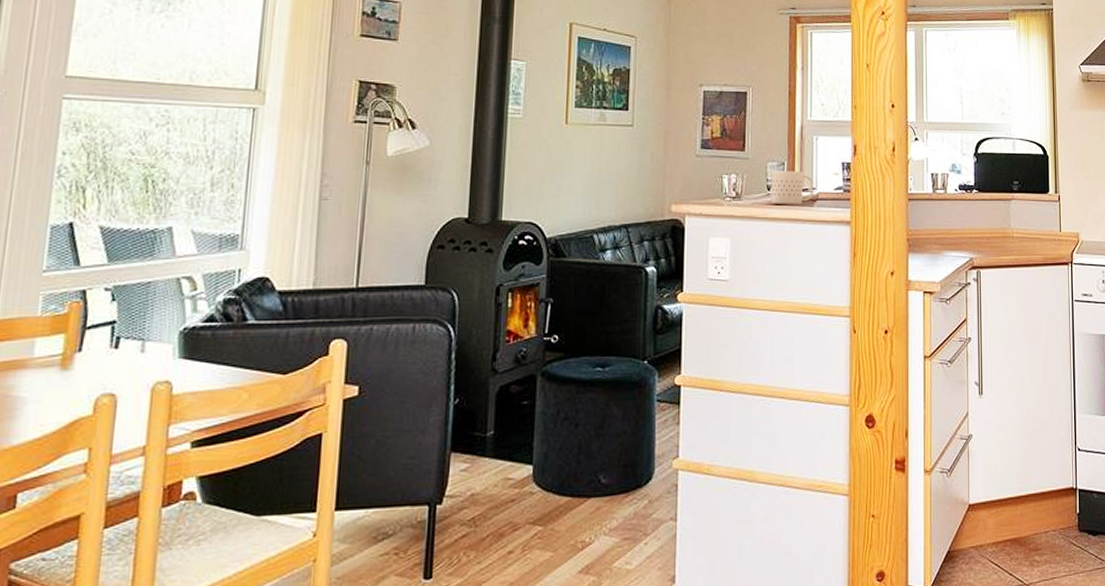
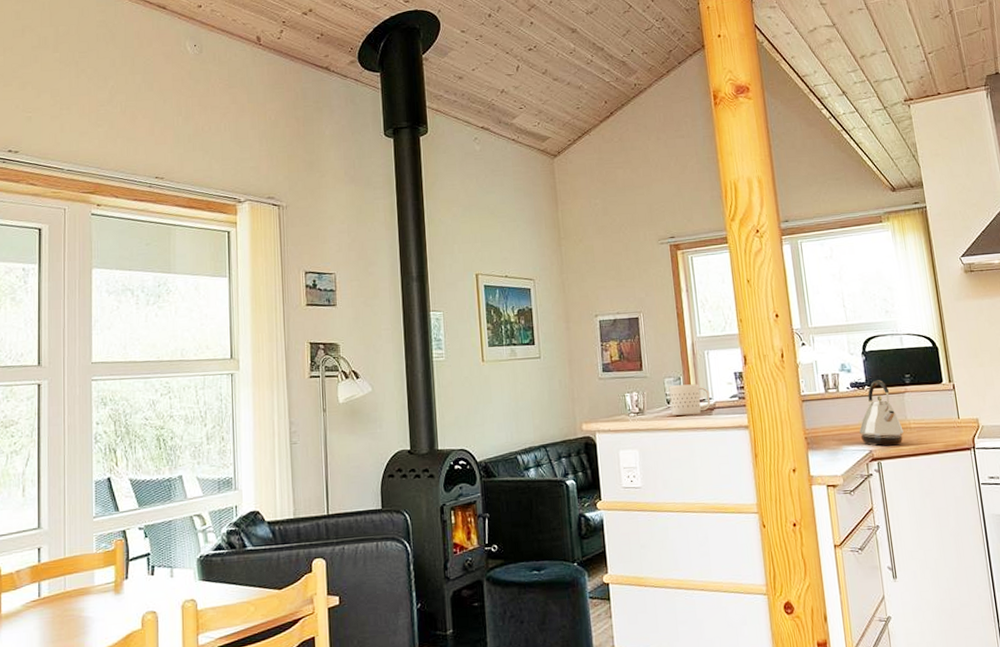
kettle: none [962,184,1006,255] -> present [859,380,904,446]

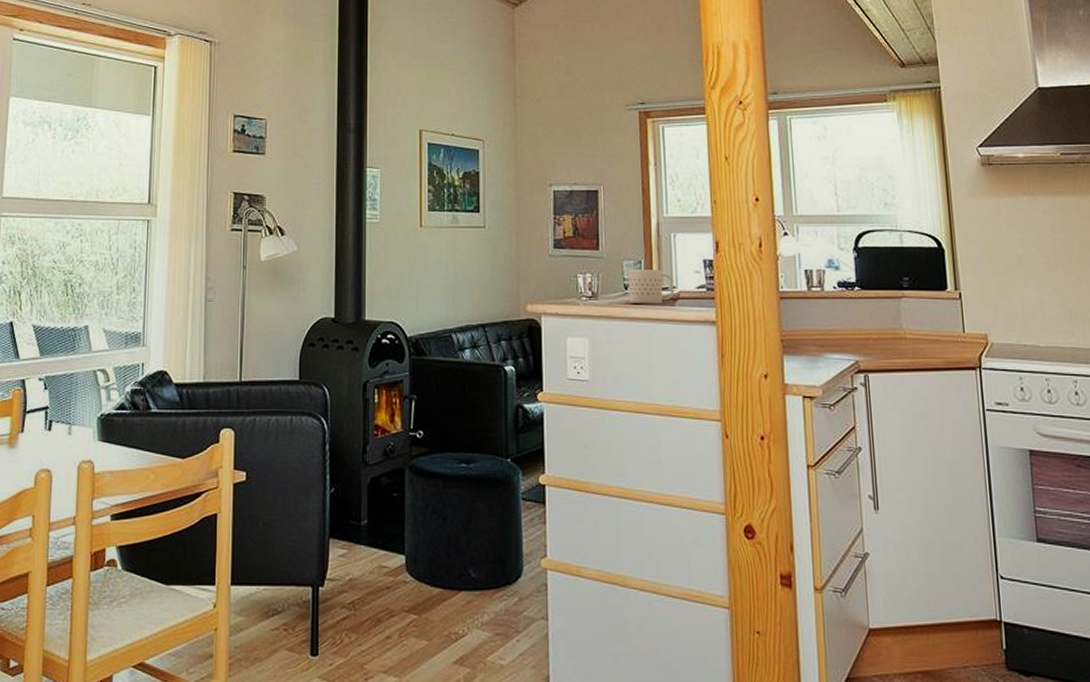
kettle: present [859,380,904,446] -> none [845,281,897,357]

